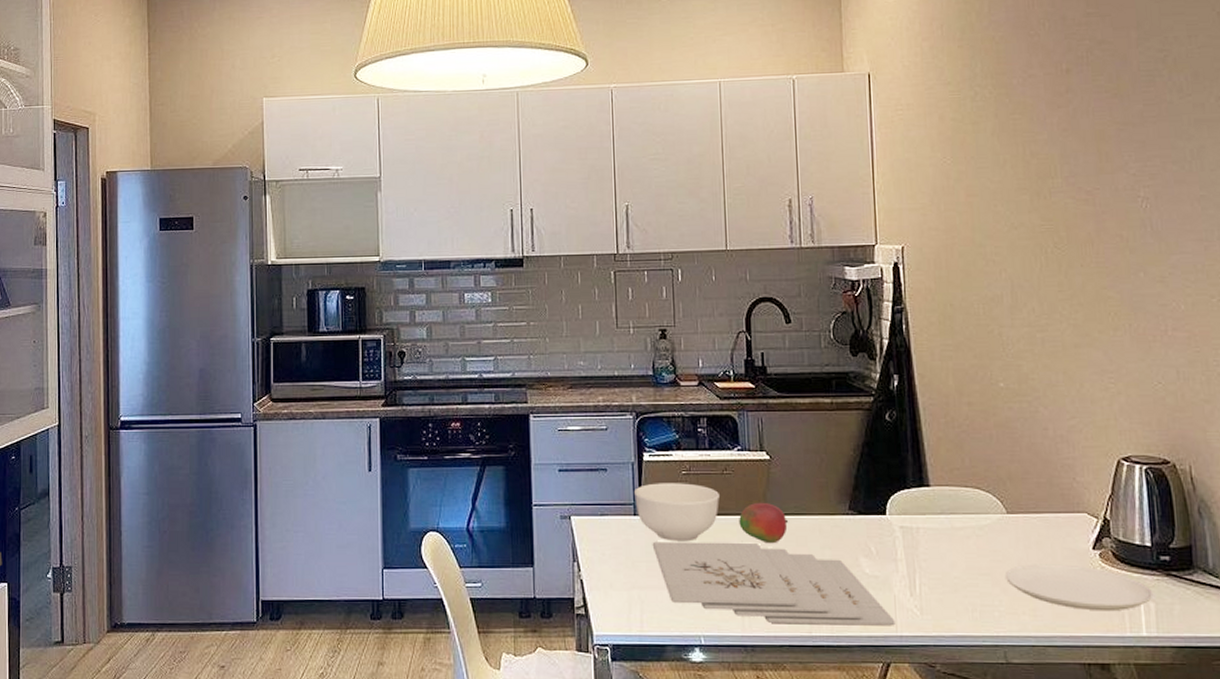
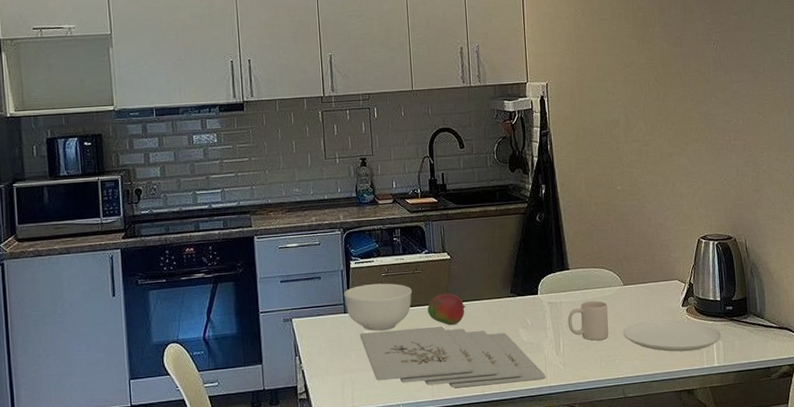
mug: none [926,530,985,583] -> present [567,301,609,341]

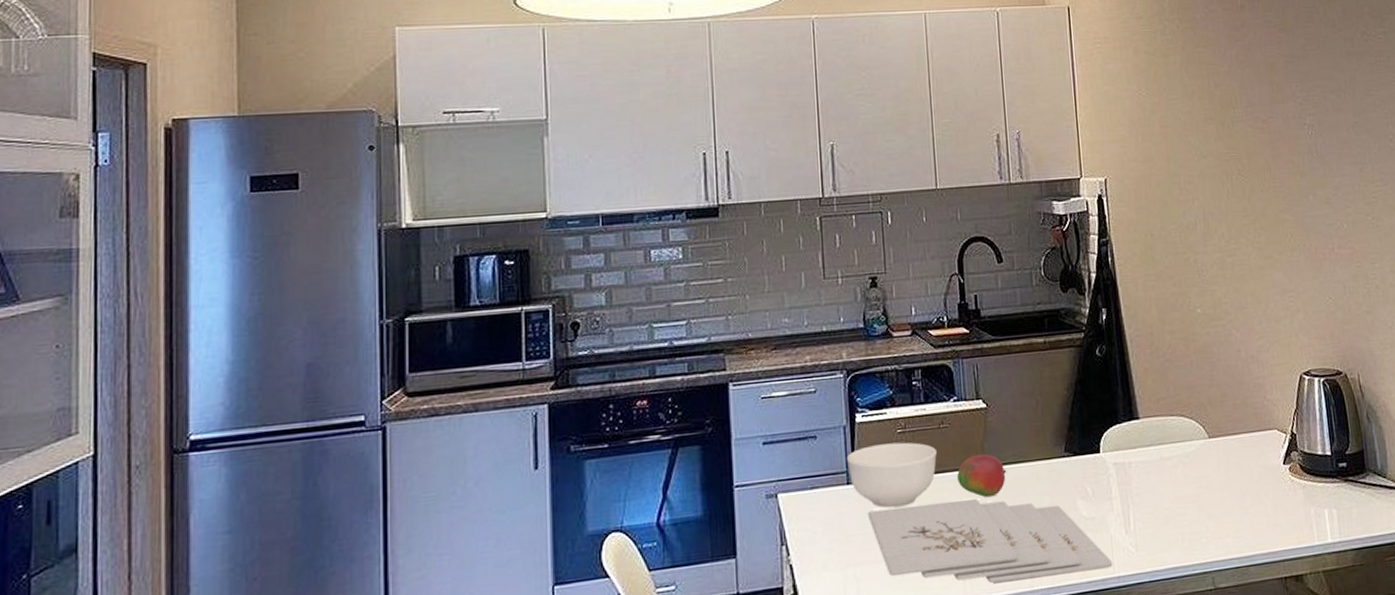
mug: present [567,301,609,341] -> none [1138,459,1192,513]
plate: present [622,319,722,352] -> none [1209,482,1335,525]

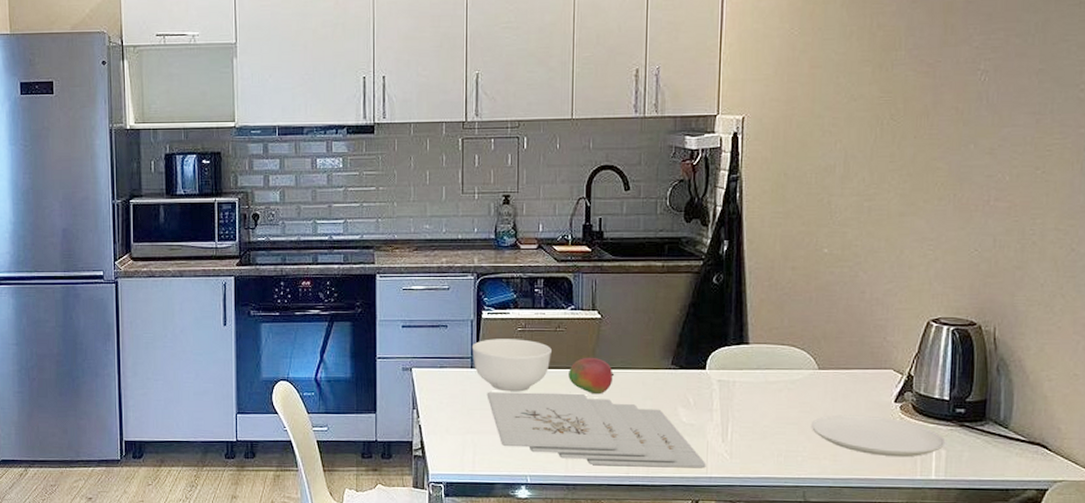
plate: none [1209,482,1335,525] -> present [810,415,946,457]

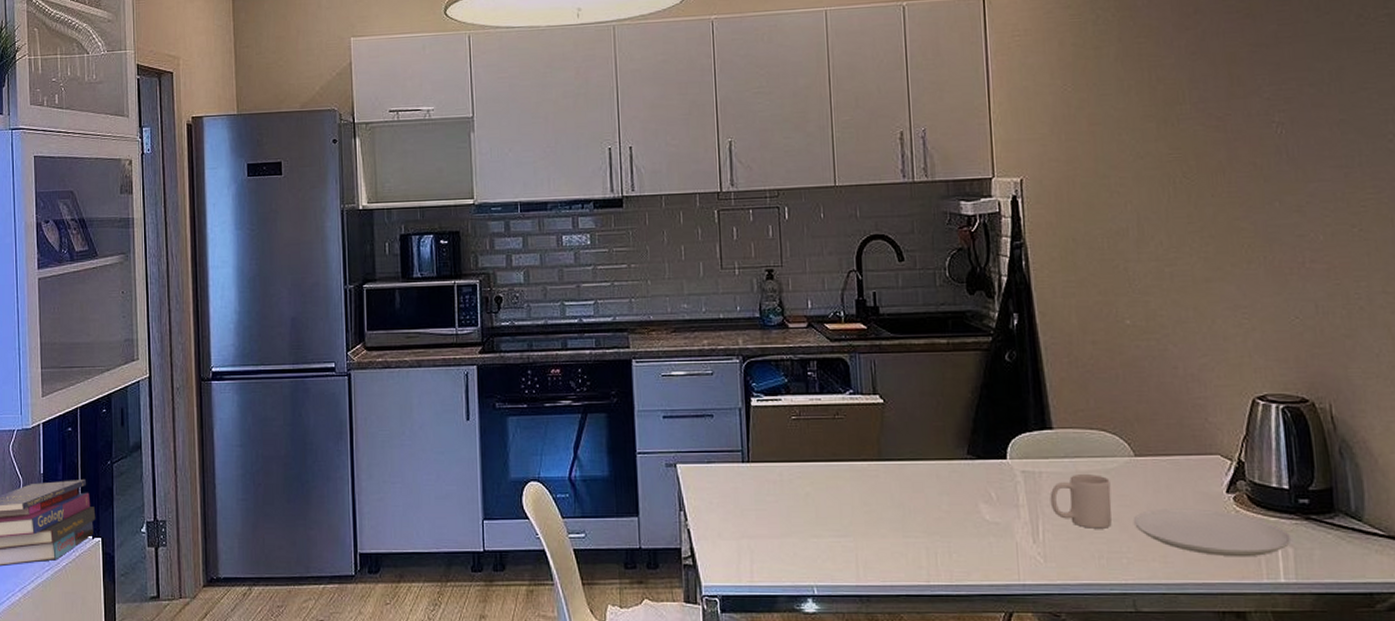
bowl: present [472,339,553,392] -> none [742,428,832,489]
placemat: present [487,392,706,468] -> none [761,489,1018,574]
fruit: present [568,357,615,395] -> none [852,447,904,490]
mug: none [740,384,795,431] -> present [1050,474,1112,529]

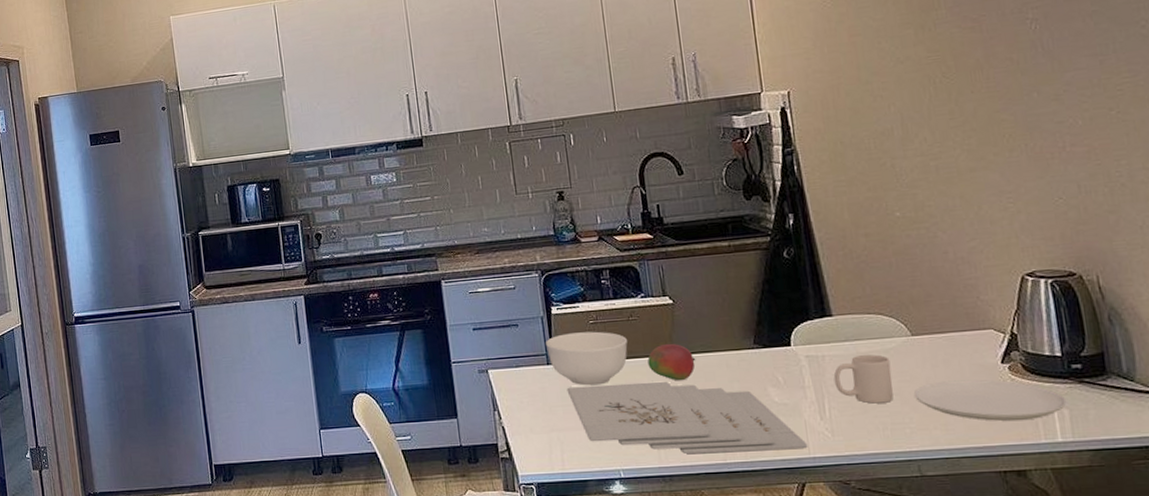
bowl: none [742,428,832,489] -> present [546,331,628,386]
placemat: none [761,489,1018,574] -> present [566,381,808,454]
fruit: none [852,447,904,490] -> present [647,343,696,381]

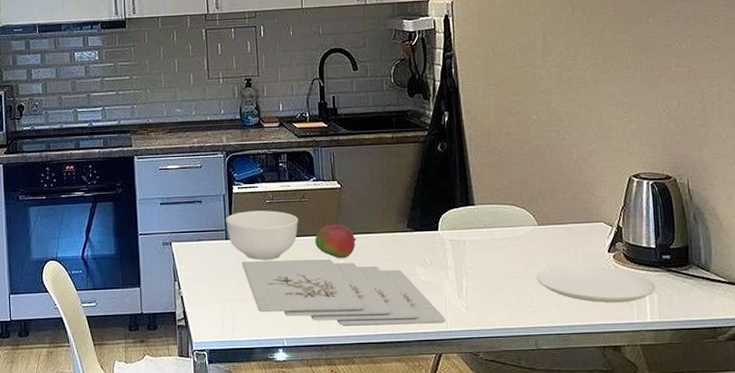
mug: present [833,354,894,404] -> none [472,241,520,284]

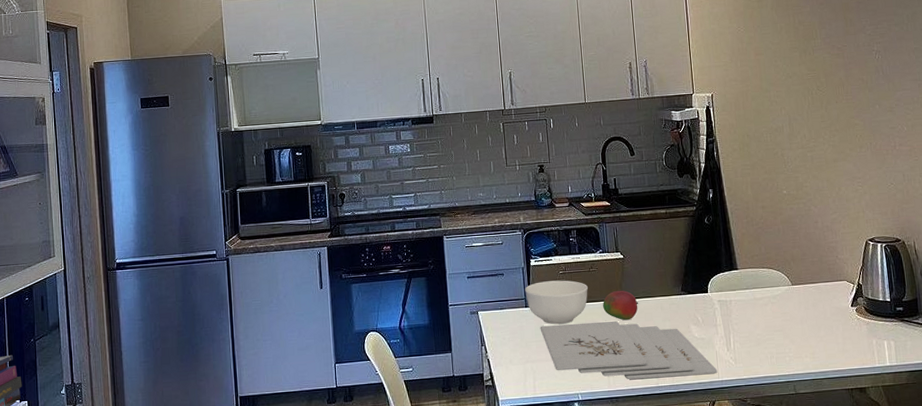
plate: present [536,265,657,303] -> none [792,319,893,351]

